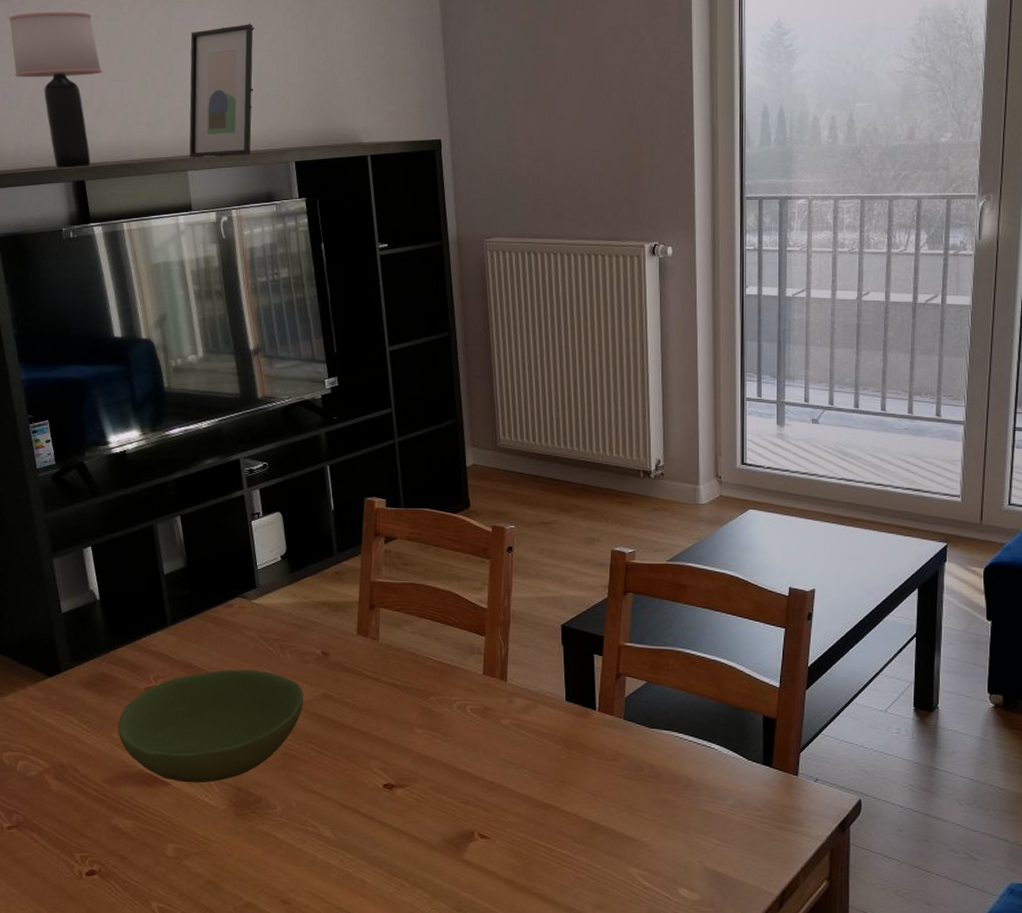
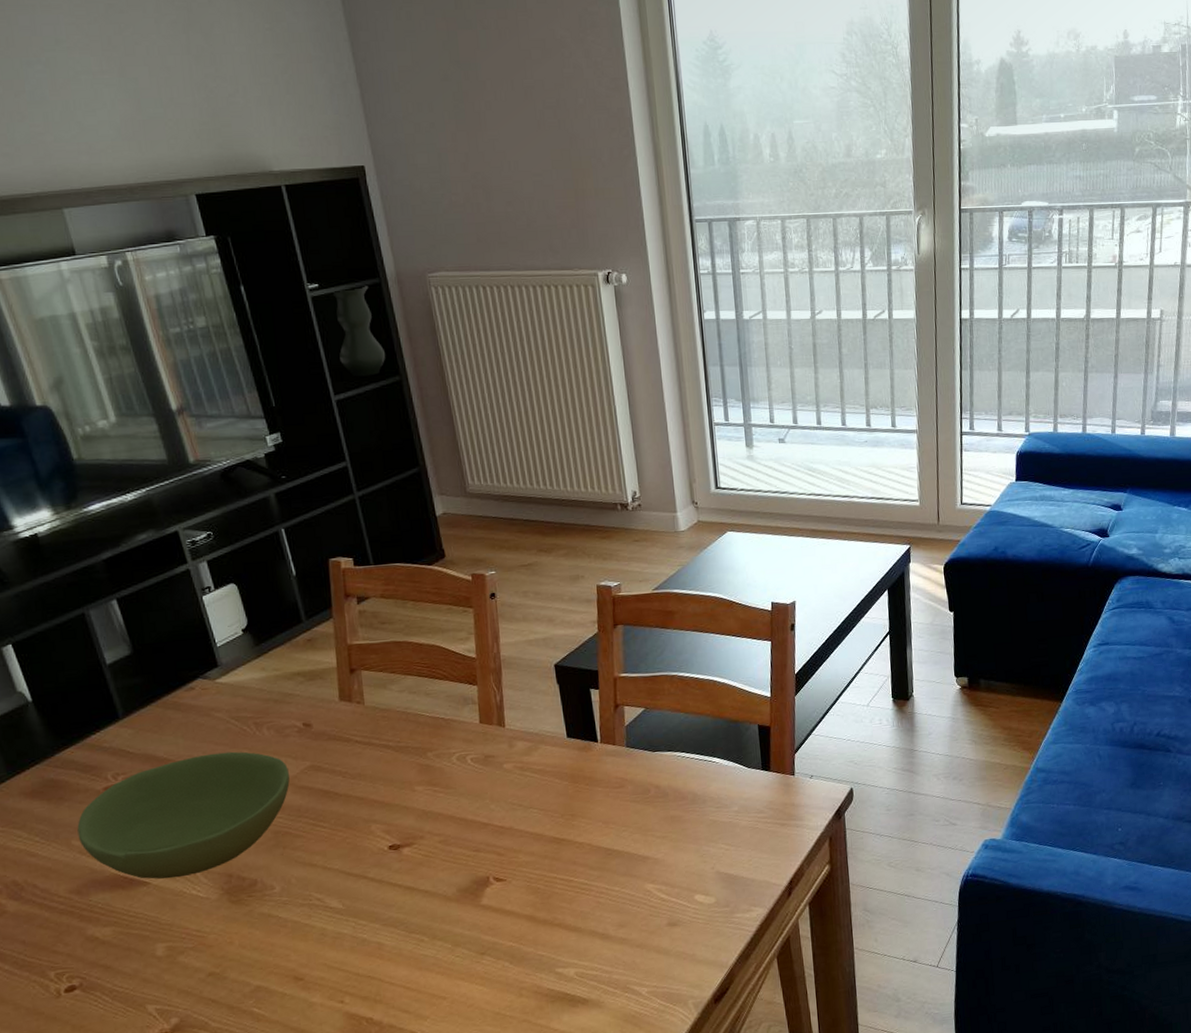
picture frame: present [189,23,255,159] -> none [41,31,140,193]
vase: none [396,248,439,331] -> present [329,286,386,377]

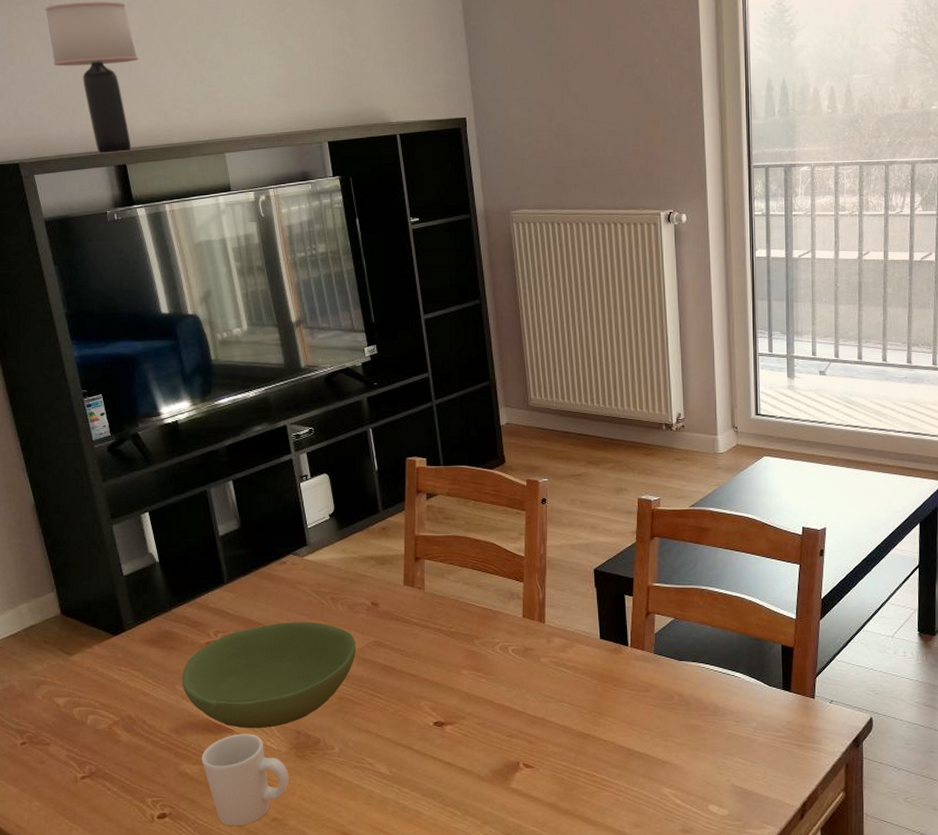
mug: none [112,884,225,989] -> present [201,734,290,827]
vase: present [329,286,386,377] -> none [428,220,470,299]

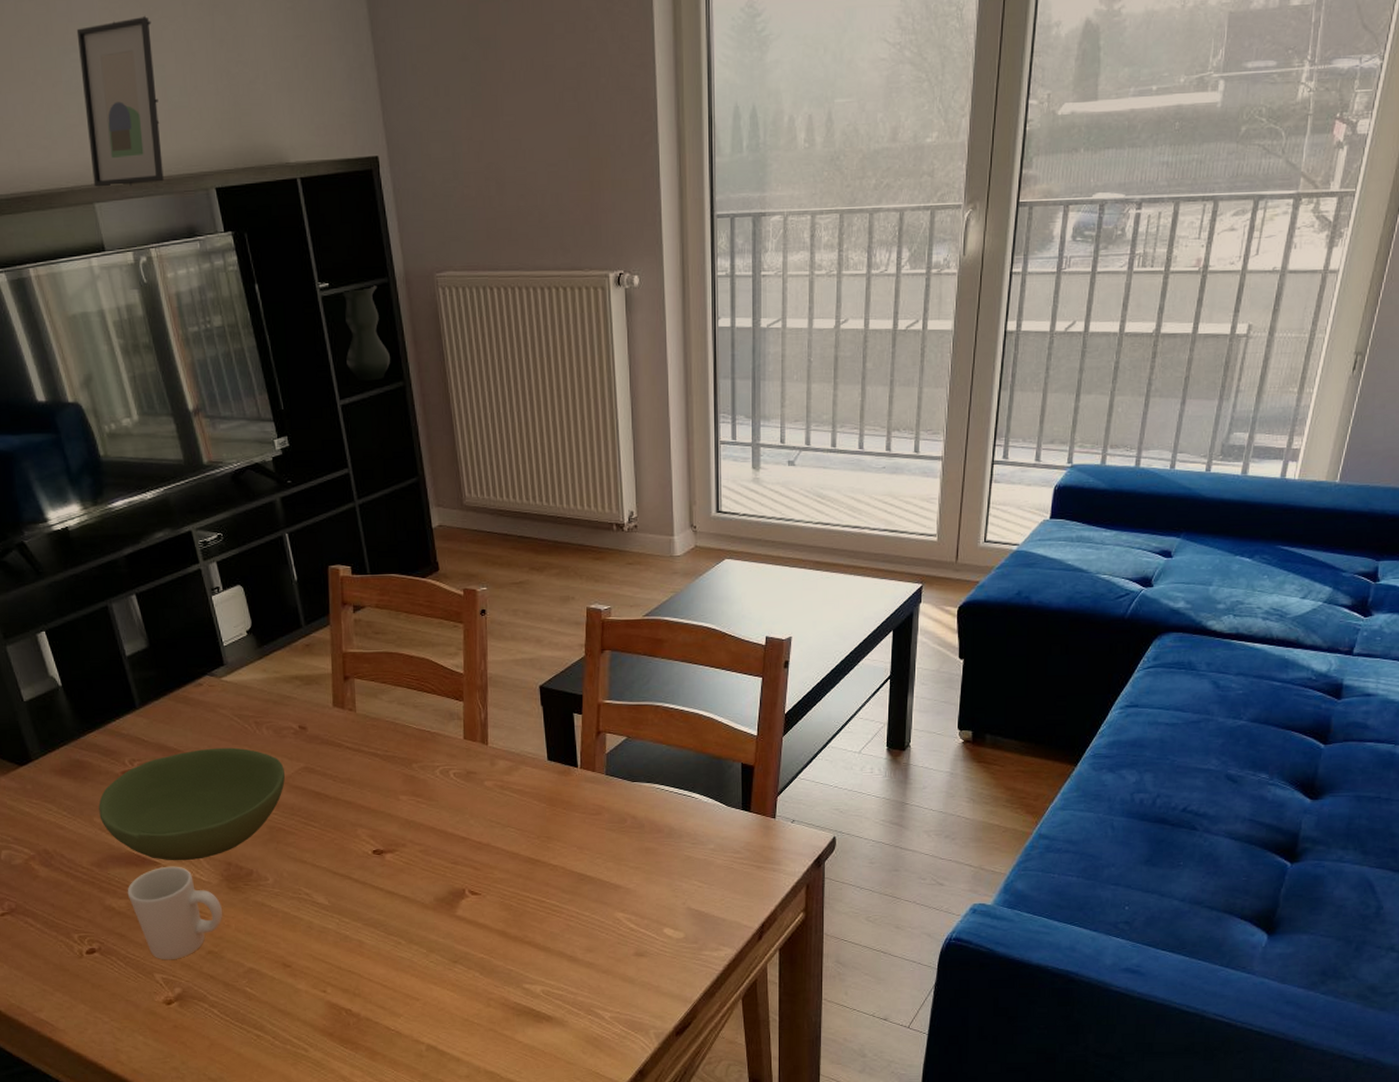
picture frame: none [222,9,285,141] -> present [76,15,164,187]
vase: none [428,220,470,299] -> present [339,285,391,381]

